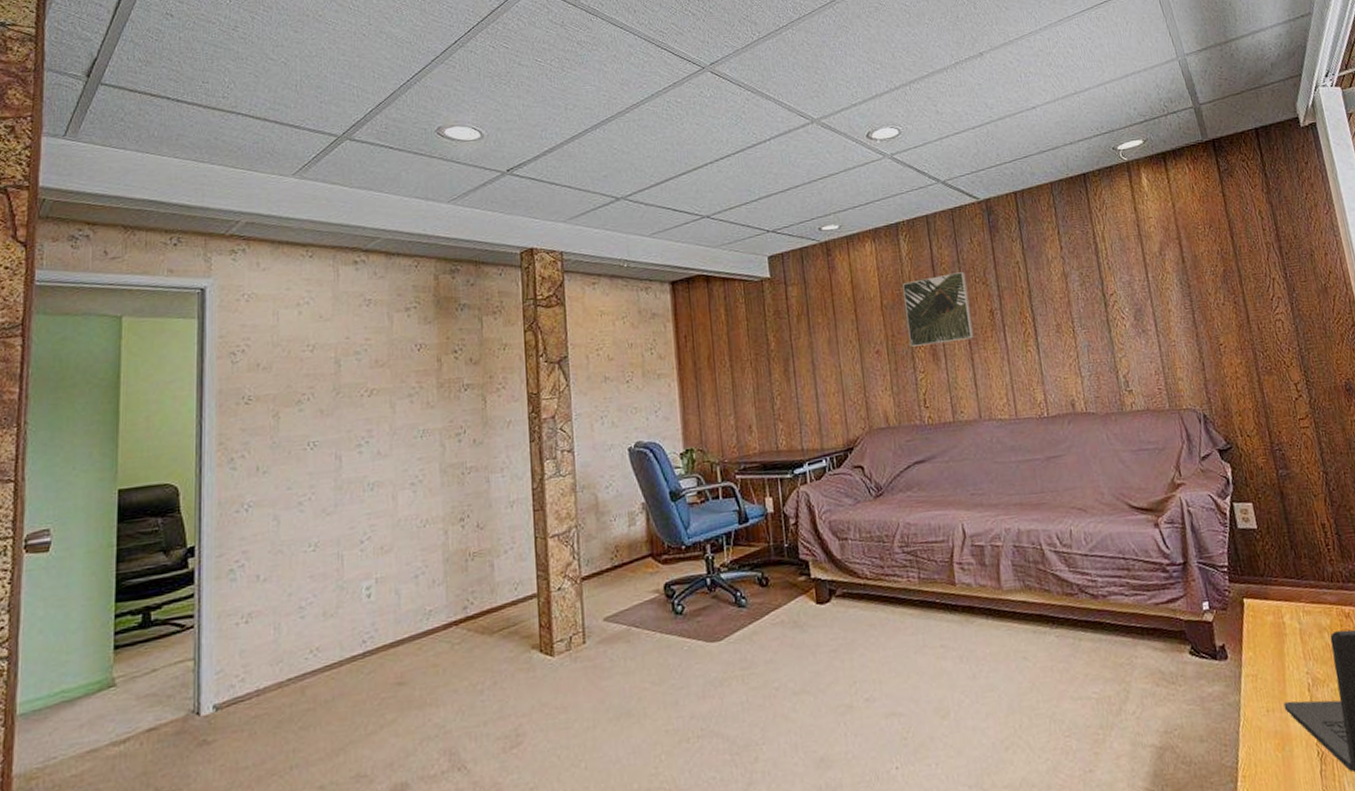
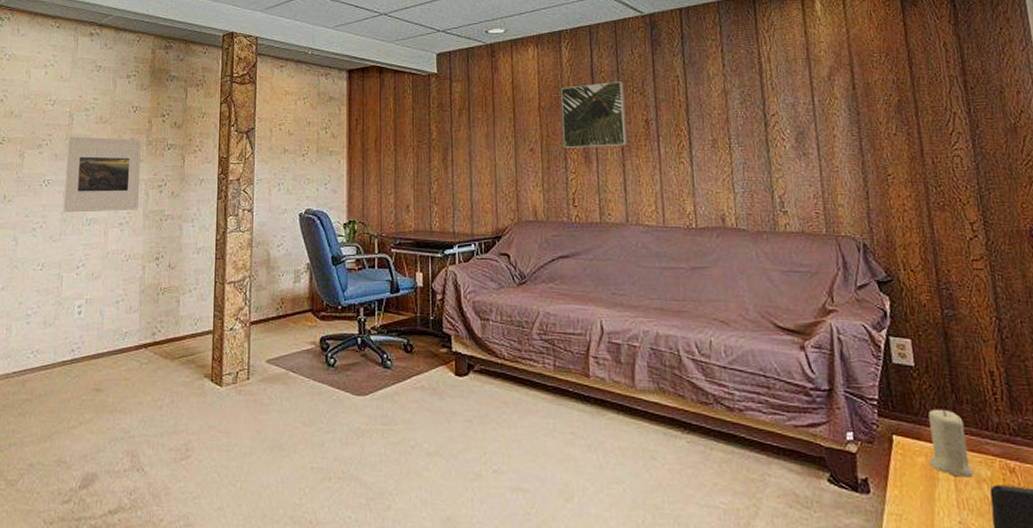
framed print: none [335,382,433,479] -> present [63,136,141,213]
candle: none [1272,566,1316,629] -> present [928,409,974,477]

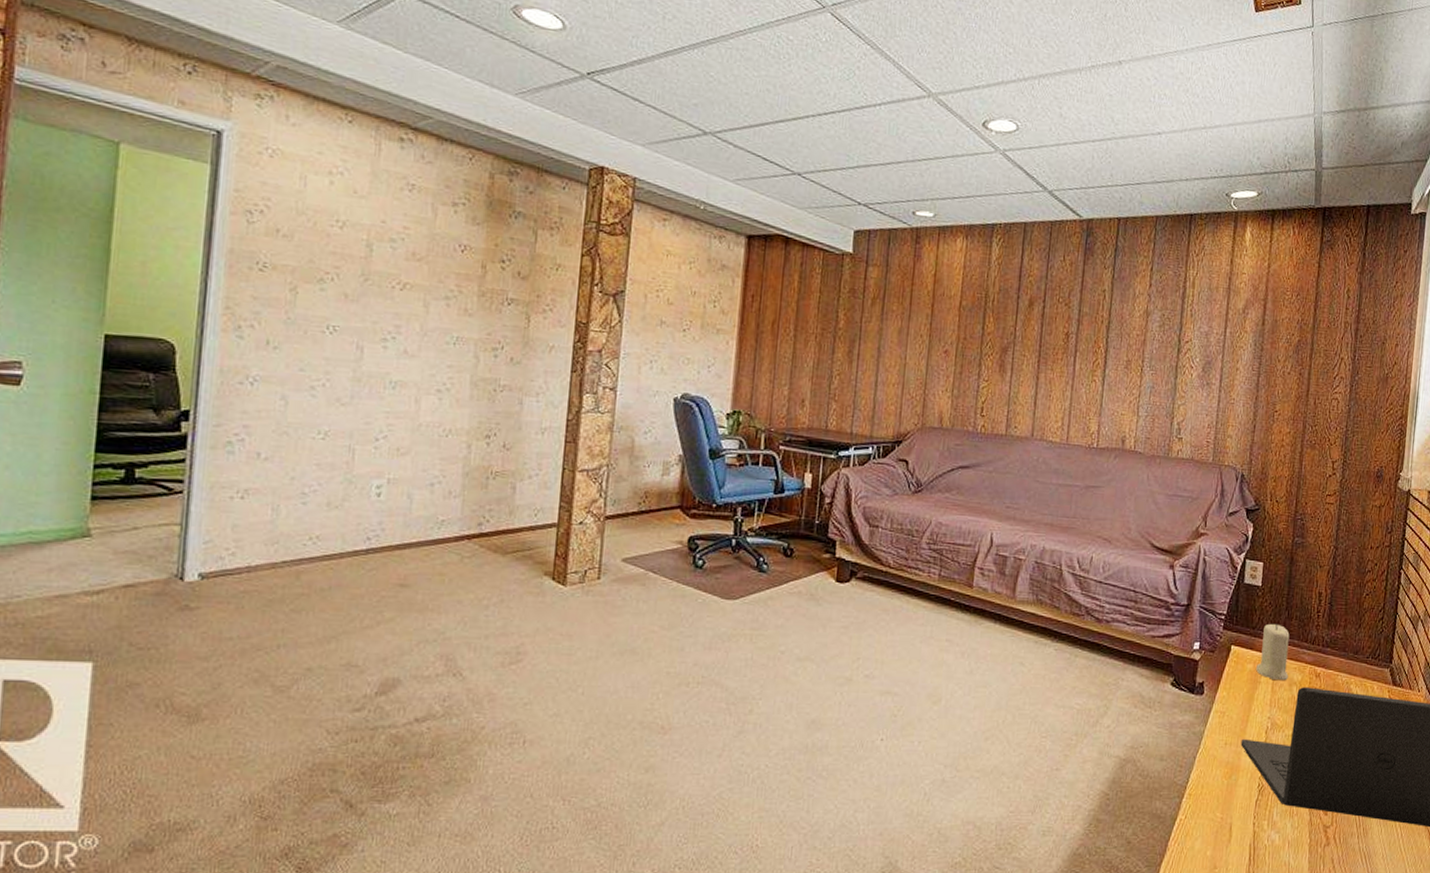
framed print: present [63,136,141,213] -> none [356,272,471,376]
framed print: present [561,82,626,148] -> none [980,287,1049,358]

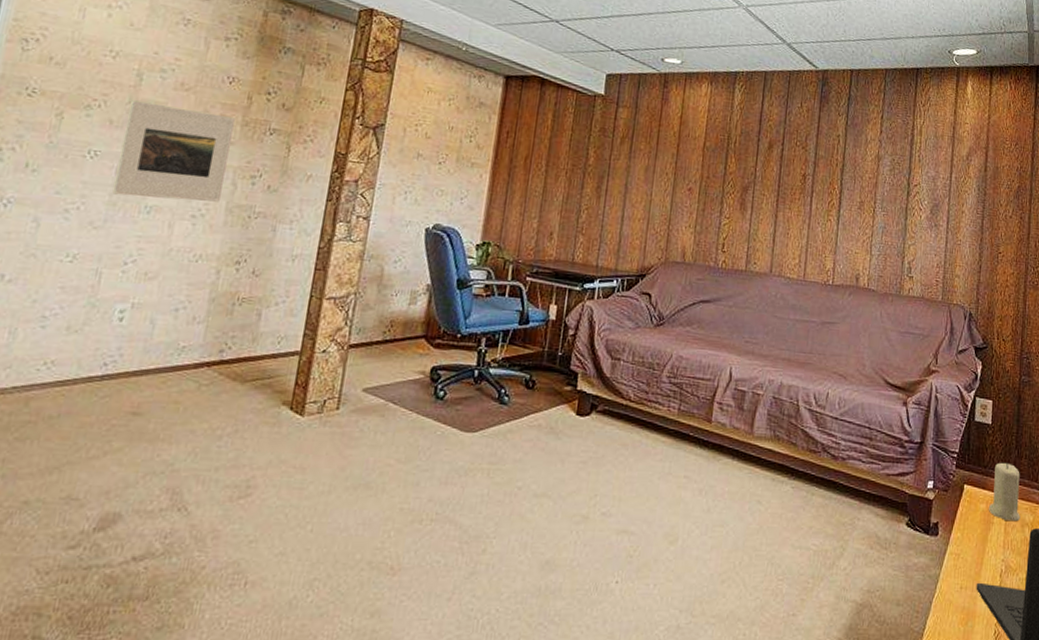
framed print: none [356,272,471,376] -> present [112,100,235,202]

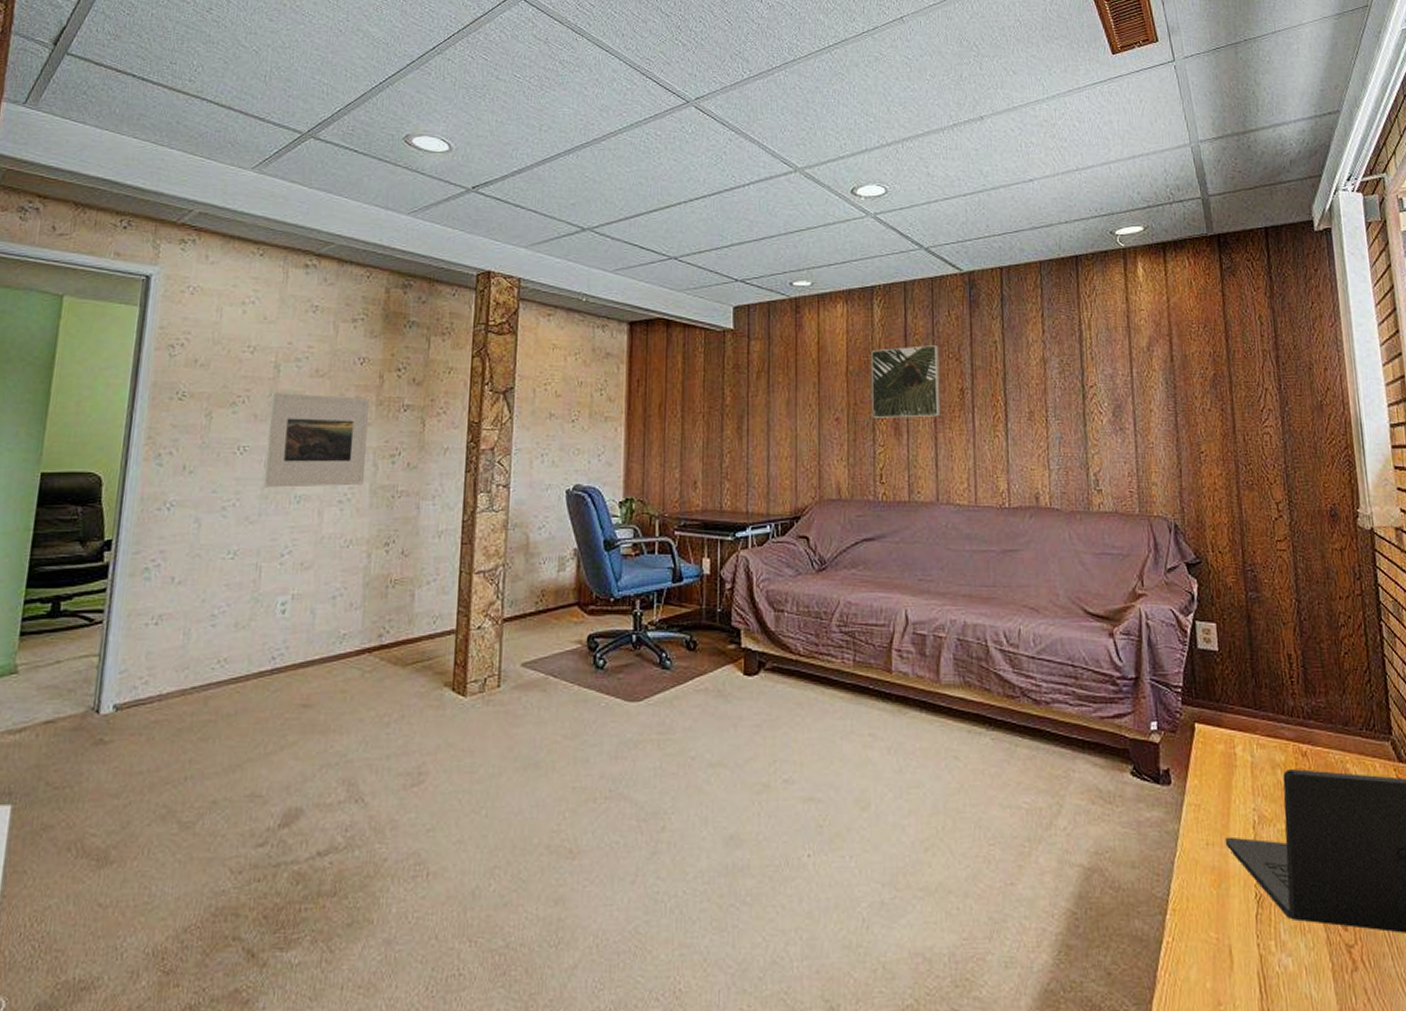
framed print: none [722,130,788,197] -> present [871,345,939,418]
candle: present [989,462,1020,522] -> none [1229,694,1269,763]

